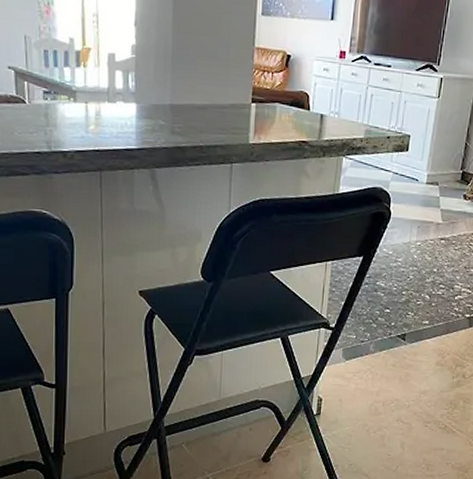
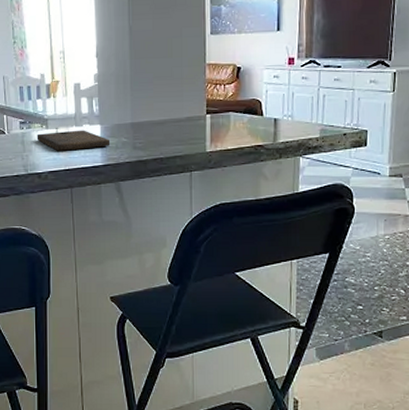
cutting board: none [63,106,147,129] -> present [37,130,111,151]

